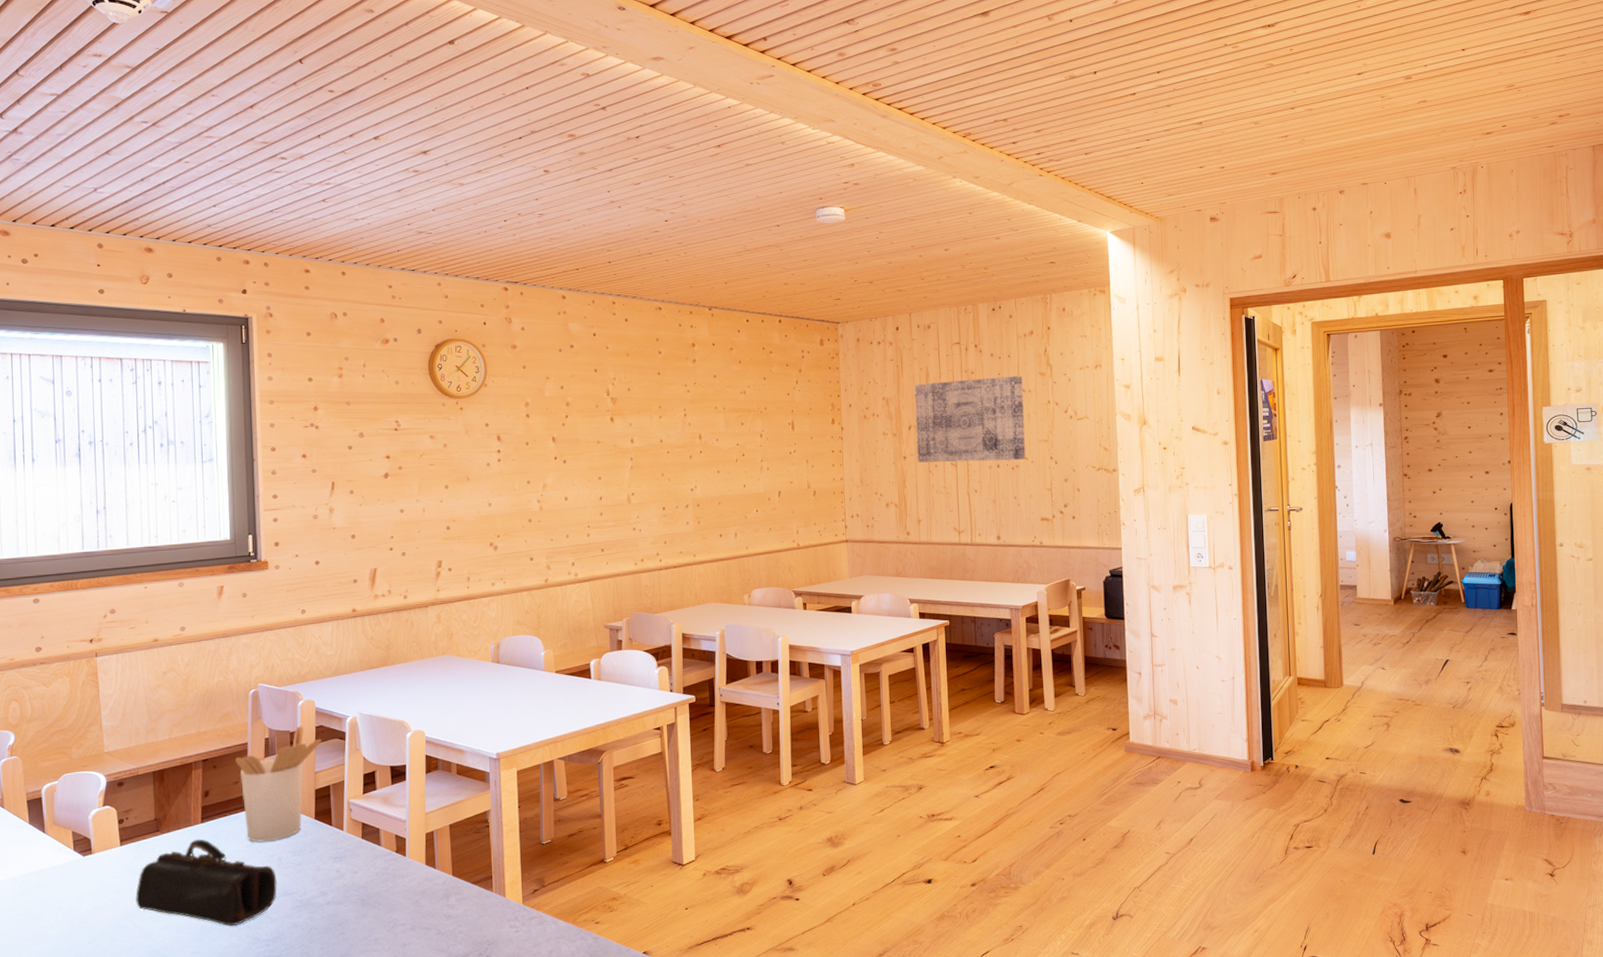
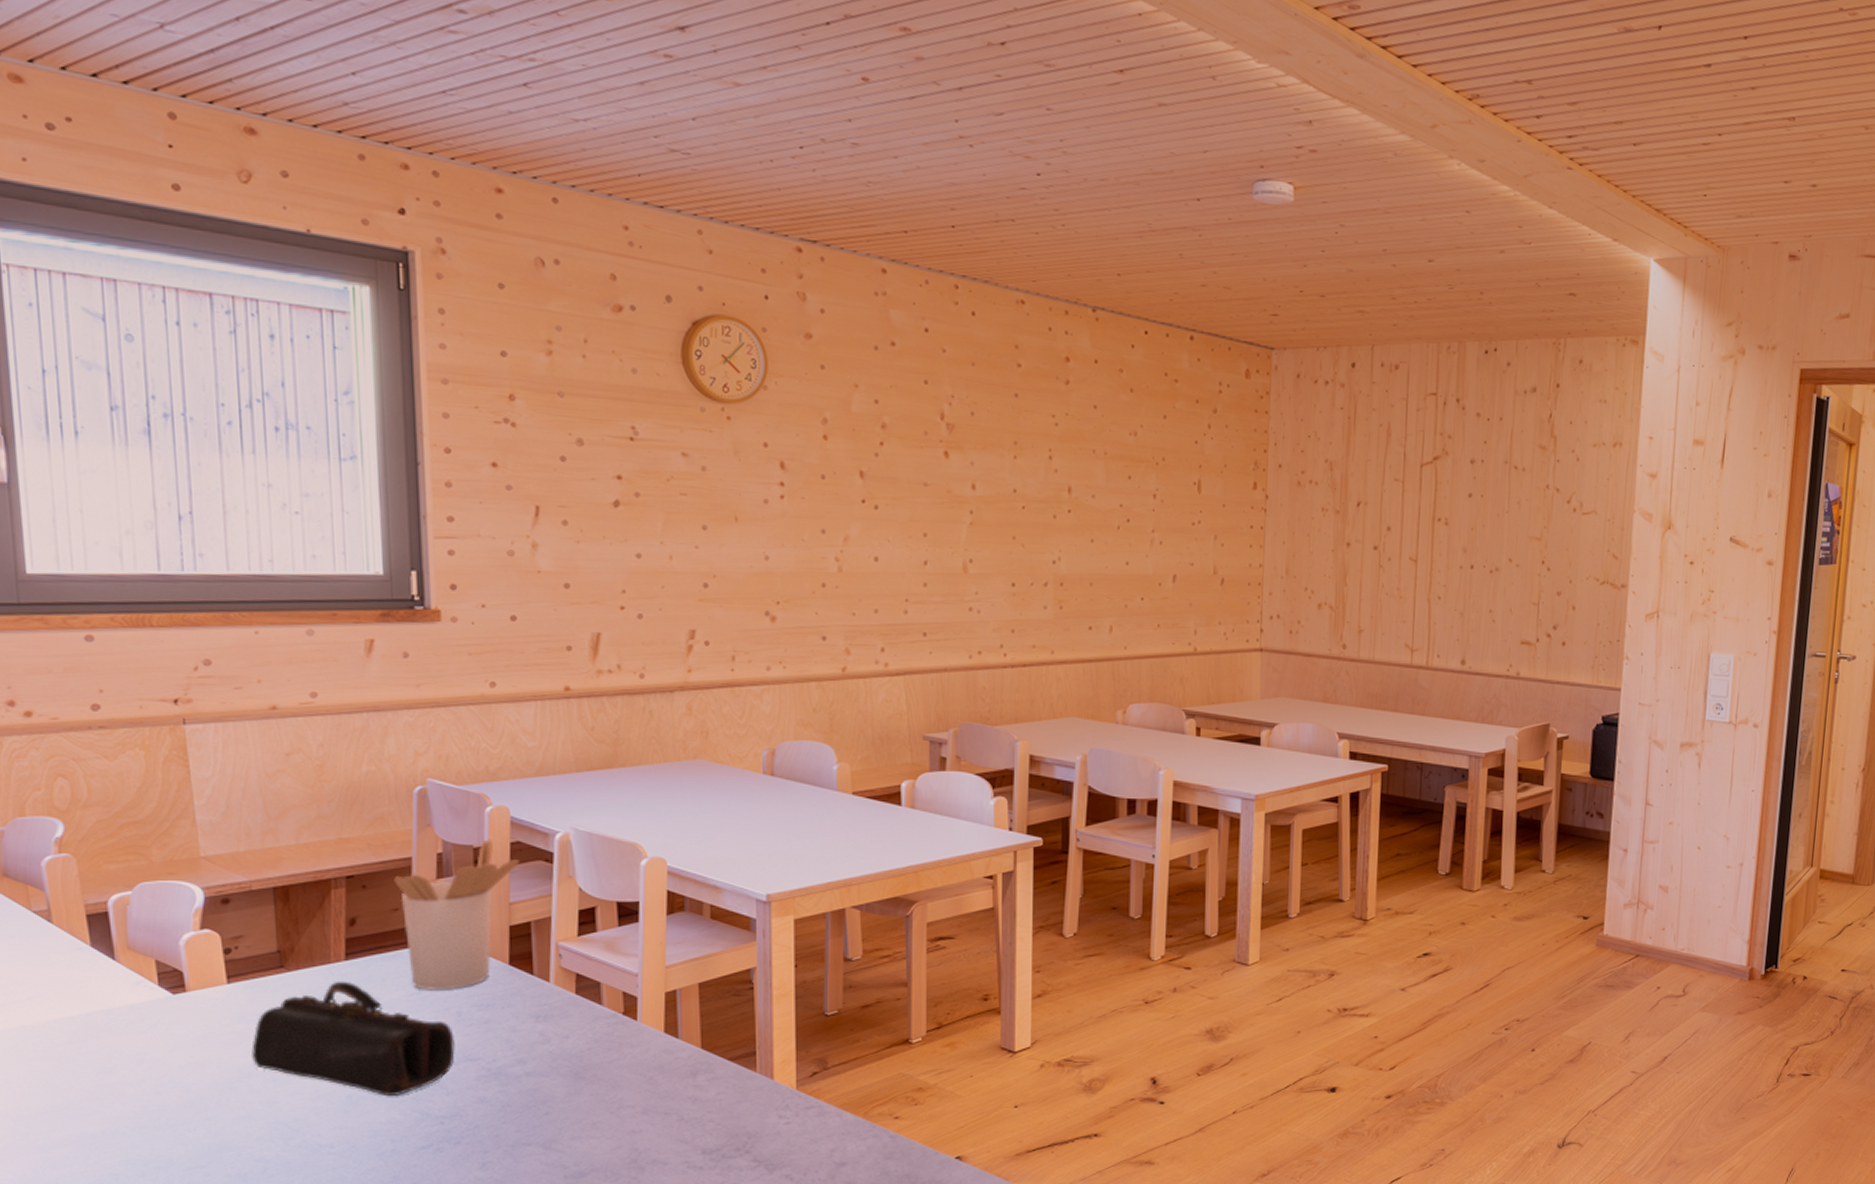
wall art: present [914,375,1026,463] -> none [1364,444,1516,561]

